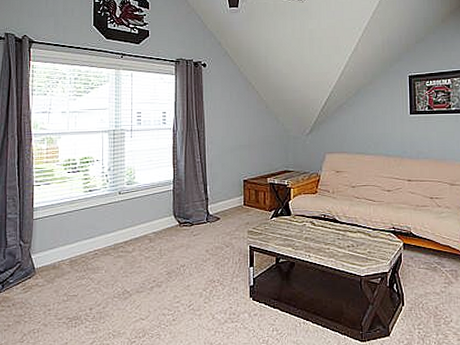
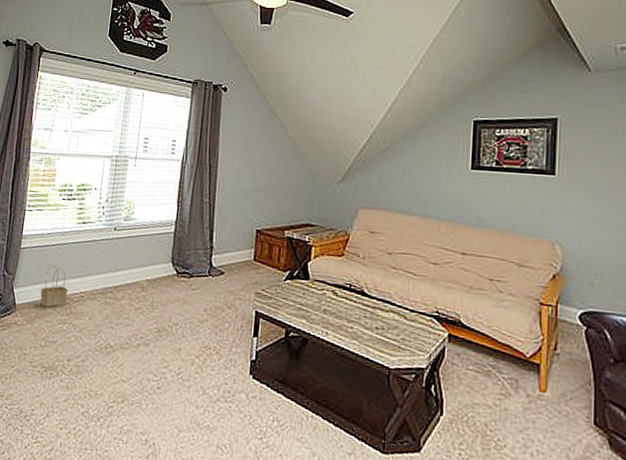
basket: none [57,230,82,267] -> present [40,264,68,308]

